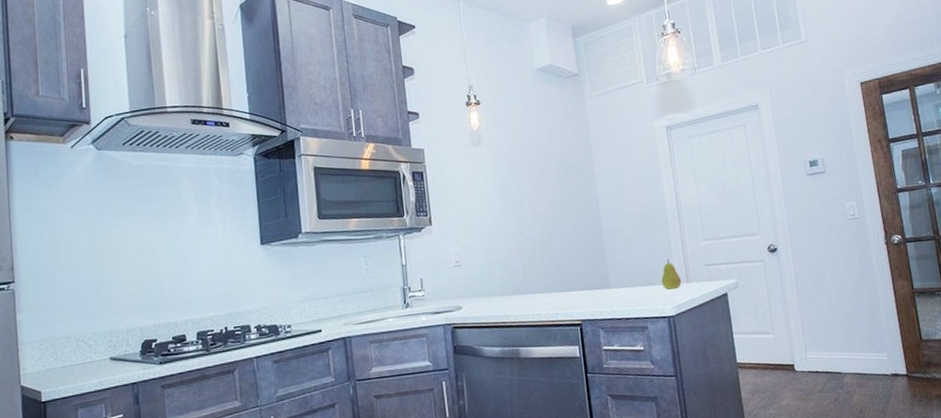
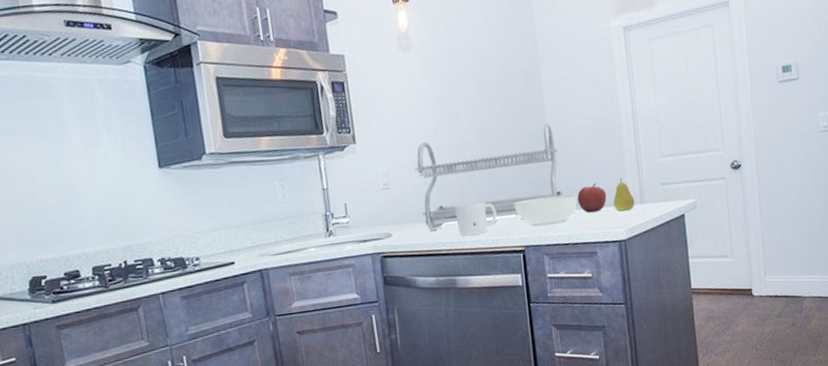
dish rack: none [483,210,617,305] -> present [415,124,564,231]
mug: none [518,278,557,310] -> present [454,201,497,237]
bowl: none [570,273,630,302] -> present [512,194,579,227]
fruit: none [628,263,656,291] -> present [577,183,607,213]

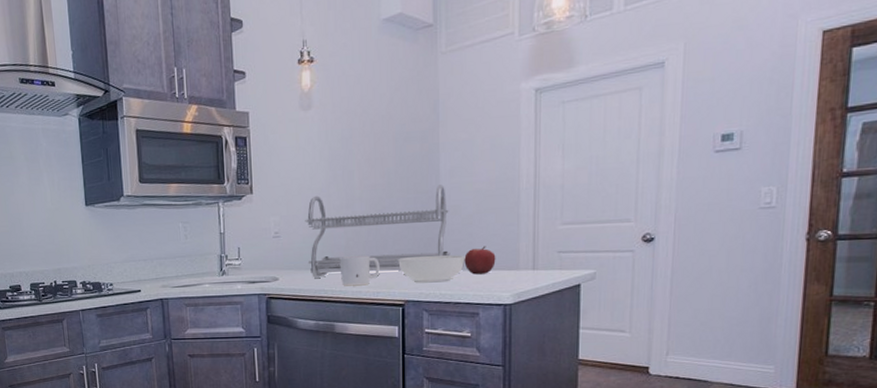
fruit: present [613,178,635,212] -> none [503,243,526,277]

